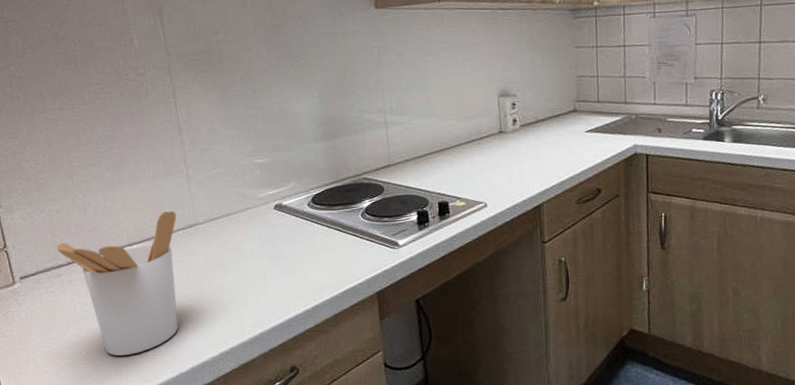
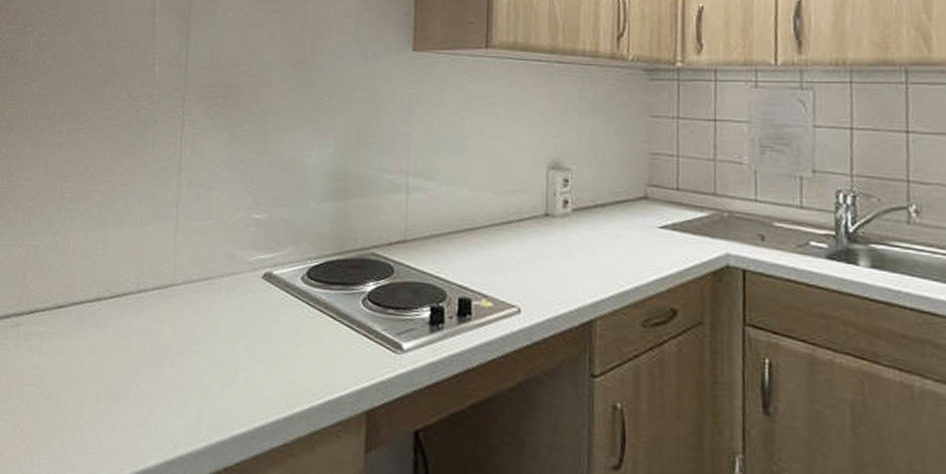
utensil holder: present [56,210,179,356] -> none [23,263,155,443]

